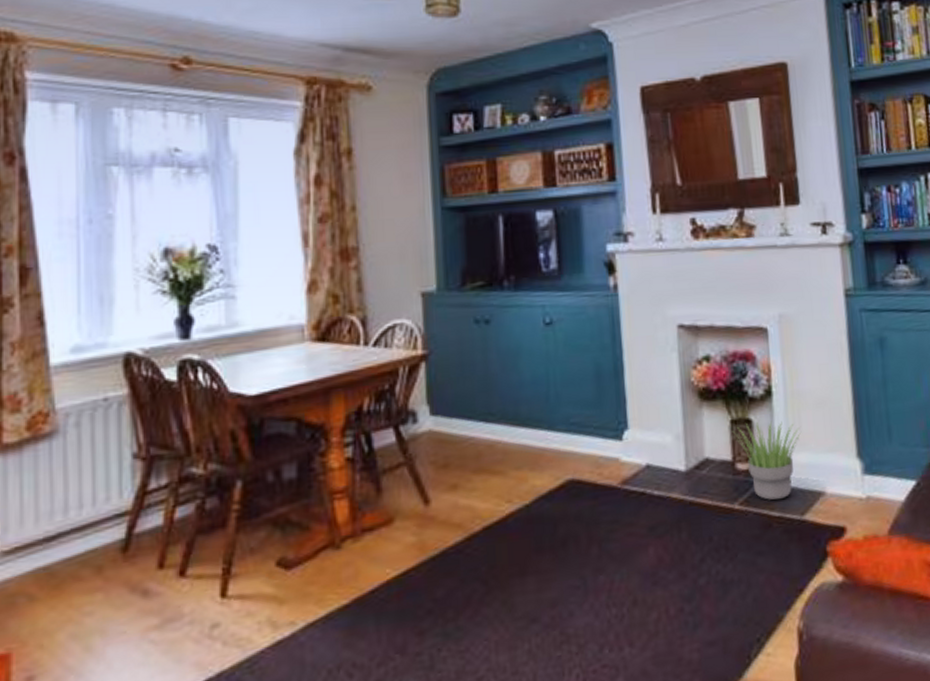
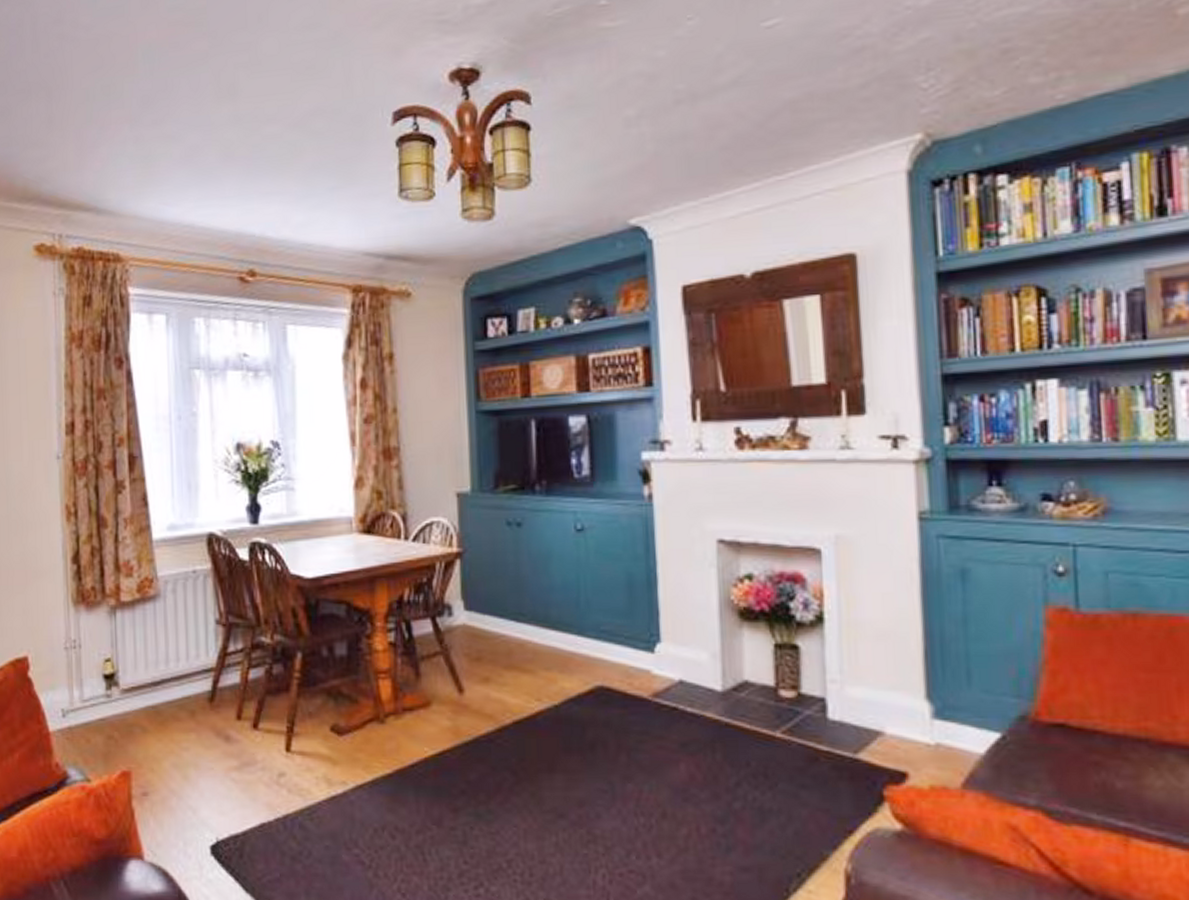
potted plant: present [732,421,801,501] -> none [776,649,857,734]

